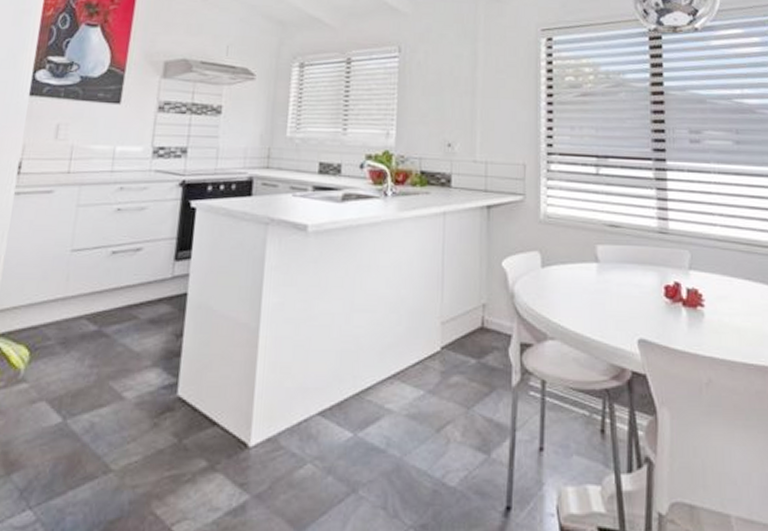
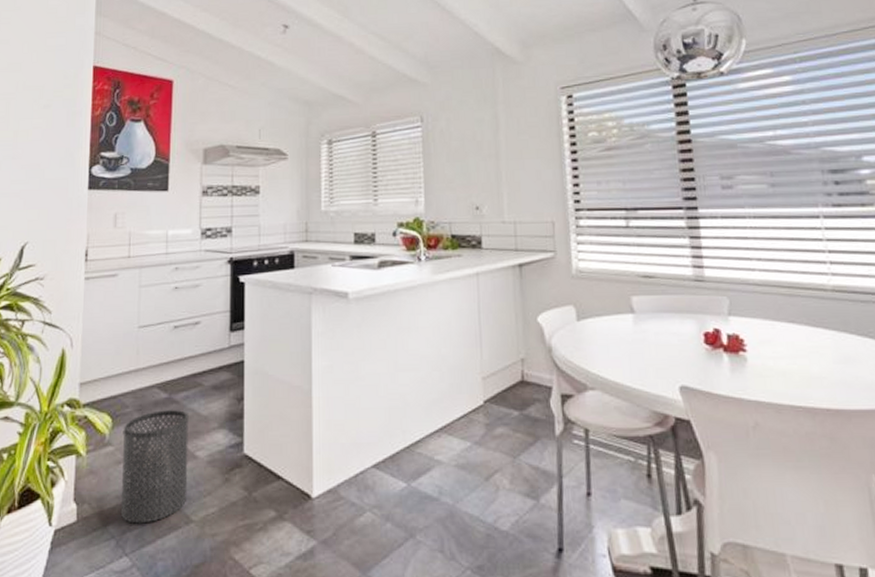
trash can: none [28,344,119,472] -> present [120,410,189,524]

